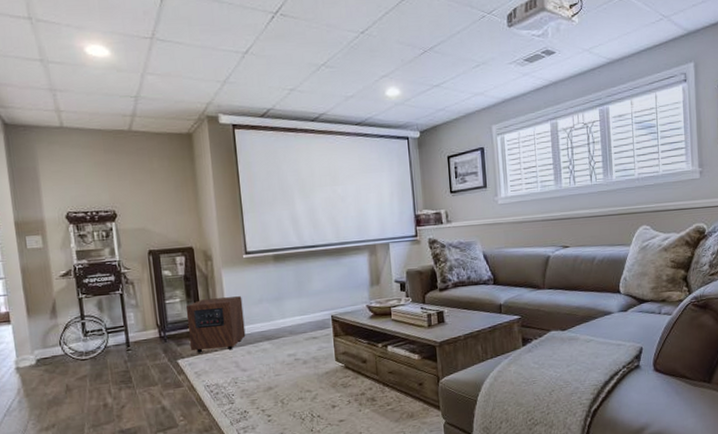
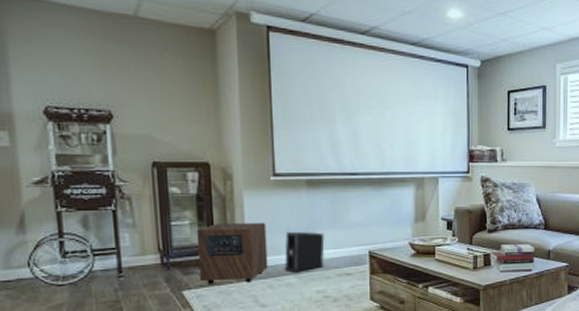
stereo: none [258,301,293,340] -> present [284,231,325,273]
books: none [443,300,489,328] -> present [490,244,537,272]

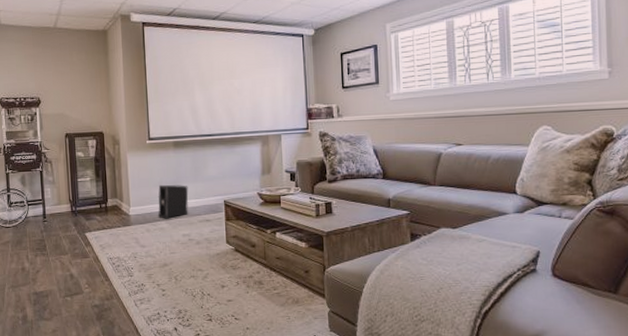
subwoofer: present [197,223,268,285] -> none [95,178,146,228]
books: present [490,244,537,272] -> none [331,193,377,220]

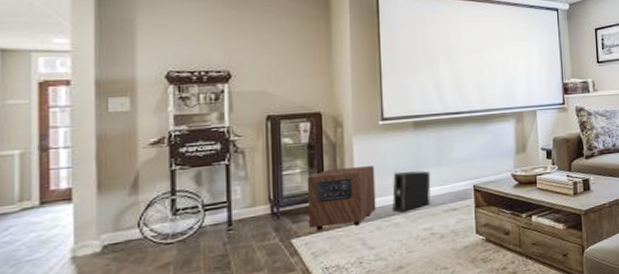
subwoofer: none [95,178,146,228] -> present [308,166,376,231]

